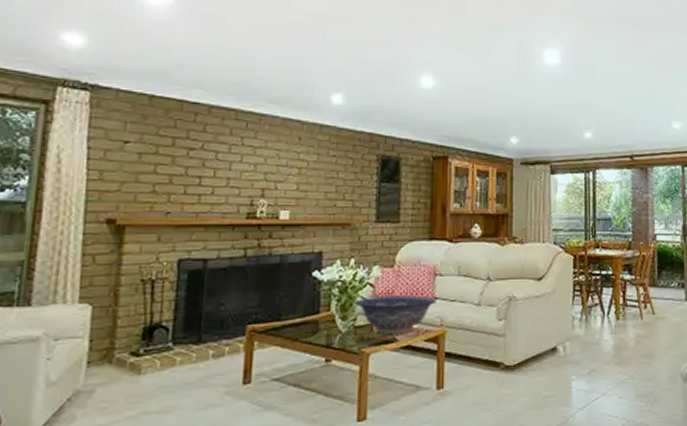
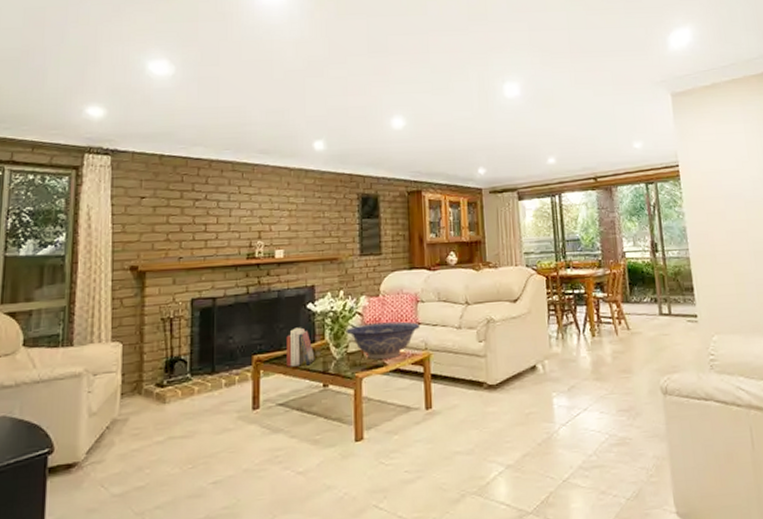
books: none [285,296,318,339] -> present [286,327,315,367]

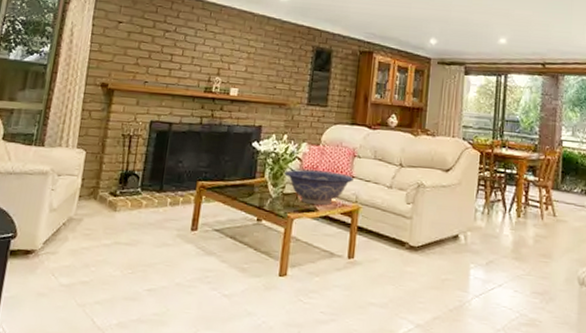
books: present [286,327,315,367] -> none [226,162,253,199]

